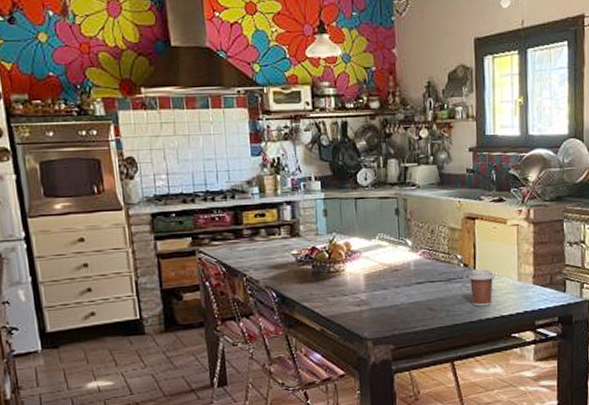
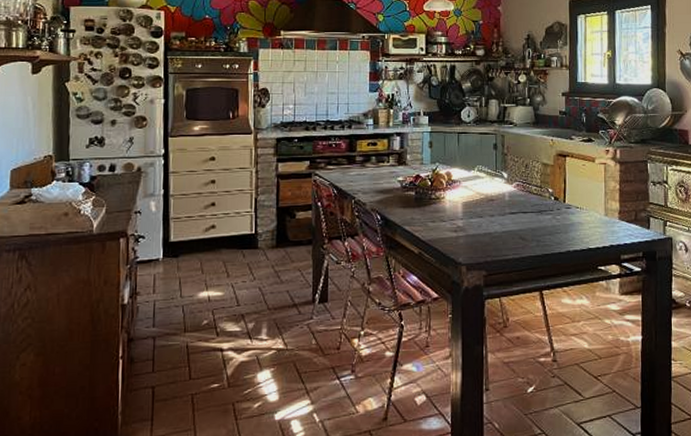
coffee cup: present [469,268,494,307] -> none [559,202,583,238]

